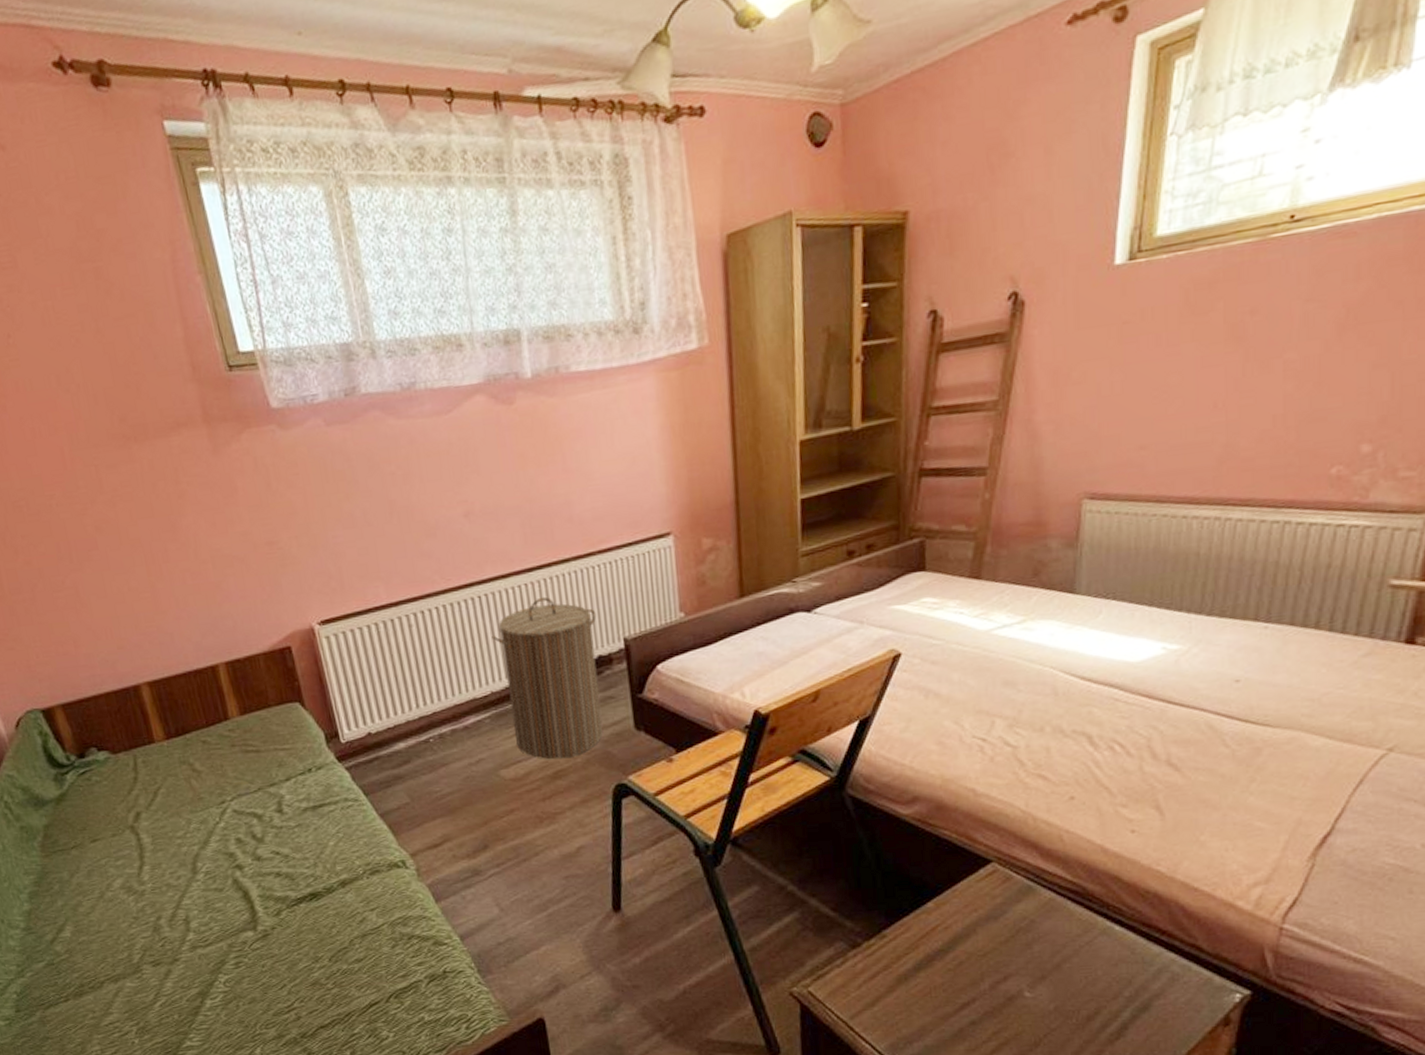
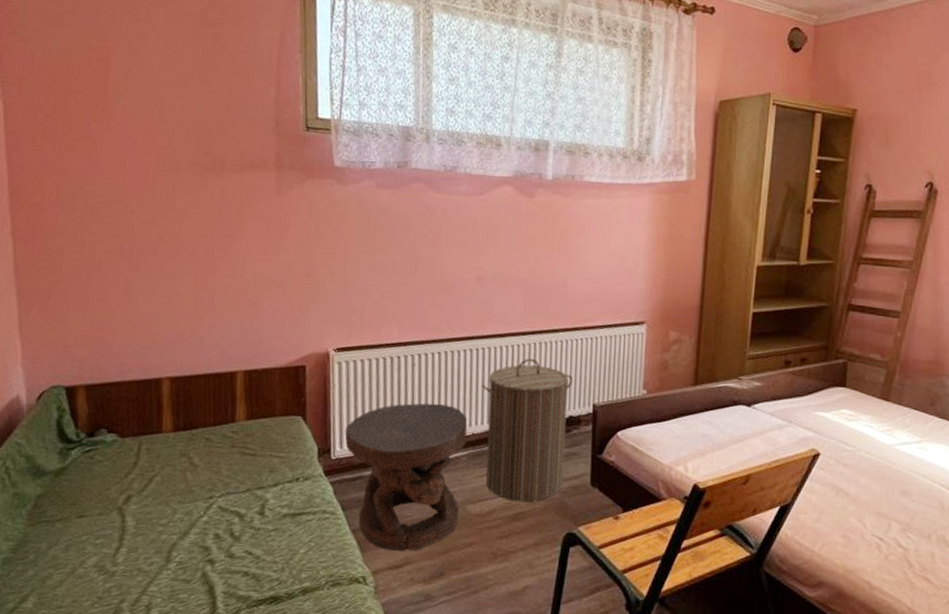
carved stool: none [349,664,493,831] -> present [345,403,468,552]

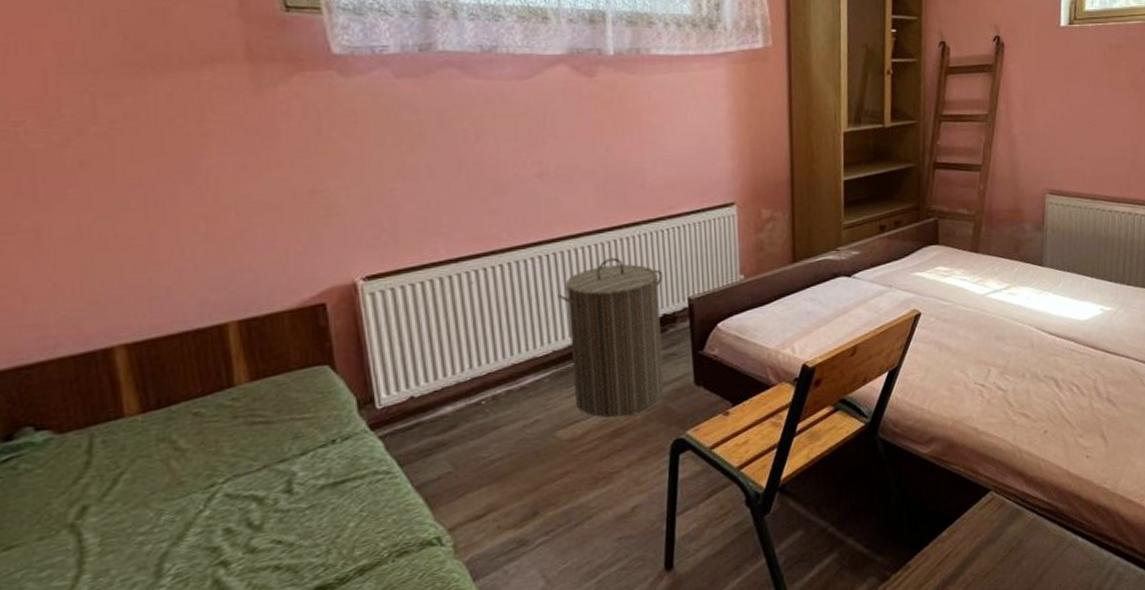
carved stool: present [345,403,468,552] -> none [390,323,548,501]

